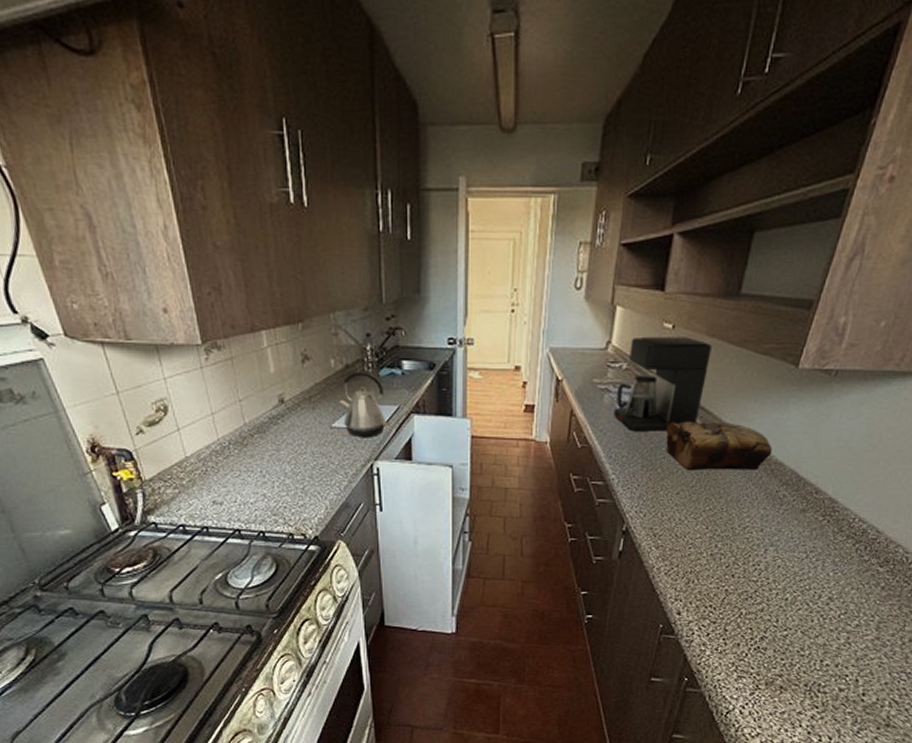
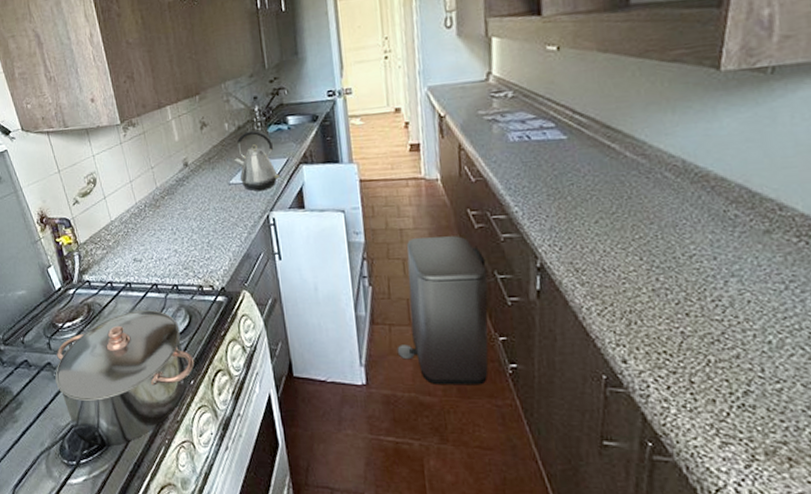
cooking pot: none [110,557,280,697] -> present [55,310,195,447]
pedal bin: none [488,498,581,634] -> present [397,236,489,386]
coffee maker: present [613,336,713,431] -> none [505,56,608,159]
bread loaf: present [665,422,773,470] -> none [568,139,708,195]

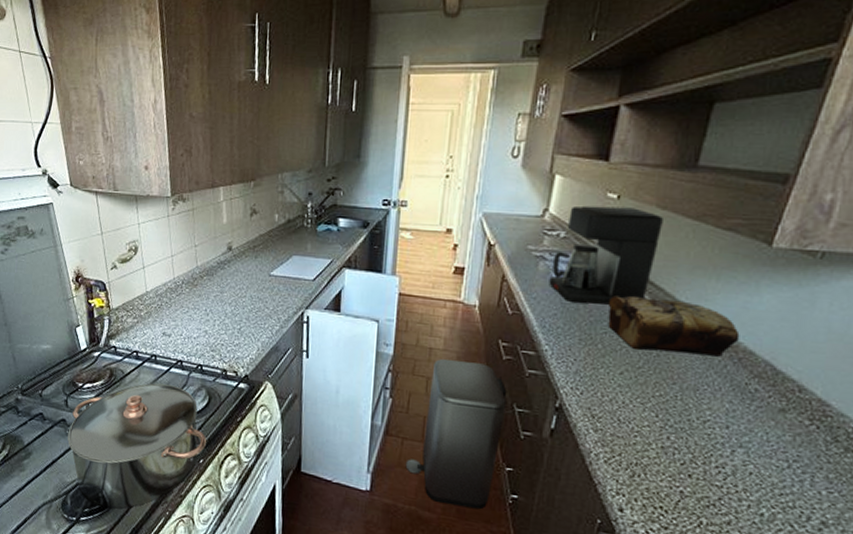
kettle: present [233,130,280,192] -> none [278,226,321,288]
coffee maker: none [505,56,608,159] -> present [549,205,665,305]
bread loaf: none [568,139,708,195] -> present [607,295,740,357]

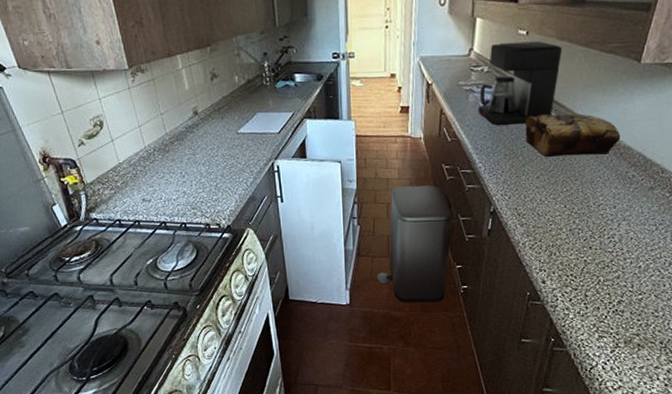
cooking pot: present [67,383,207,509] -> none [63,245,201,364]

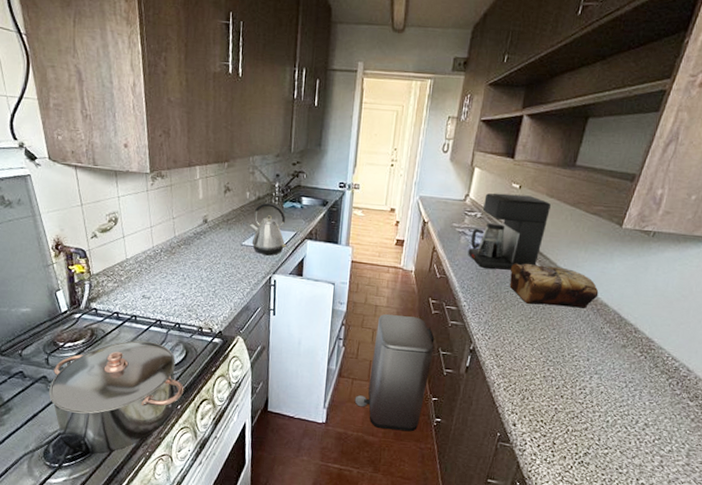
cooking pot: none [63,245,201,364] -> present [49,340,184,454]
kettle: none [242,84,285,141] -> present [249,202,287,256]

